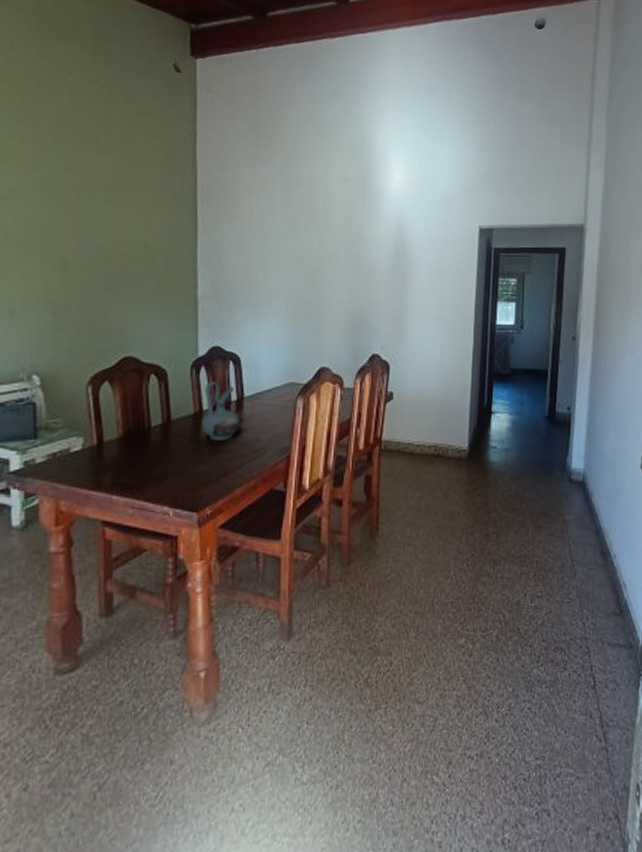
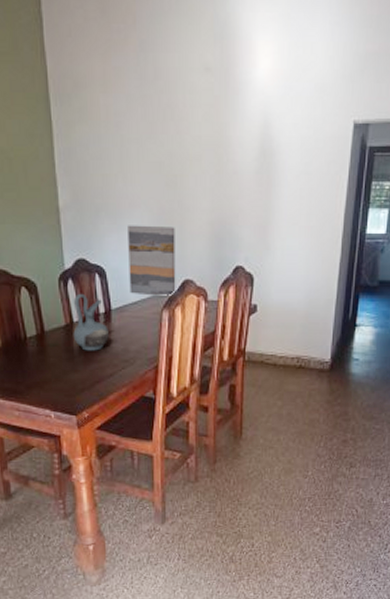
wall art: none [264,314,312,385] -> present [128,225,176,297]

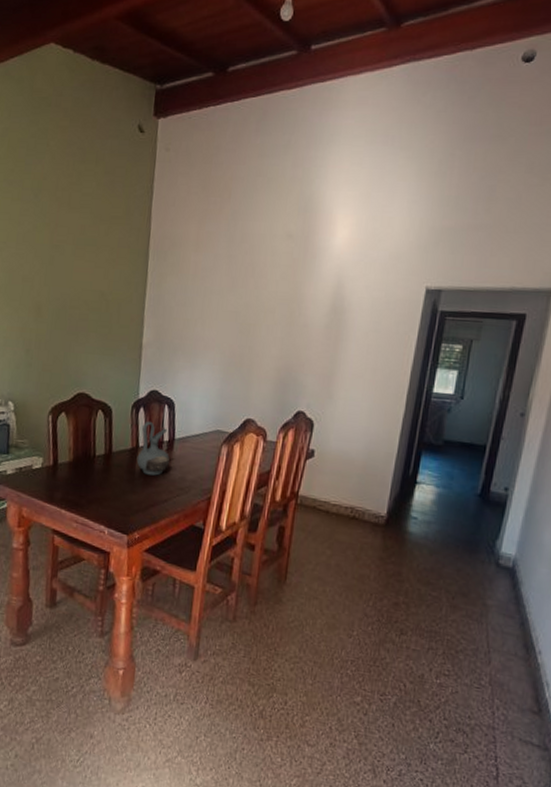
wall art: present [128,225,176,297] -> none [194,364,243,434]

